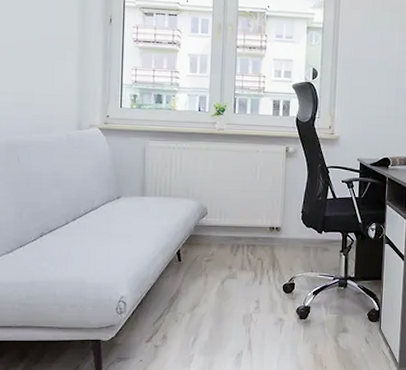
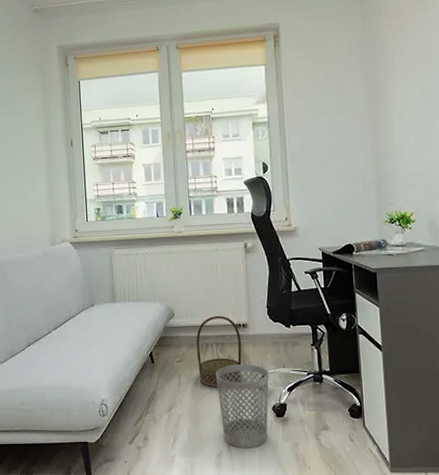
basket: none [226,217,273,289] -> present [196,315,242,388]
wastebasket: none [243,267,296,349] -> present [215,364,269,449]

